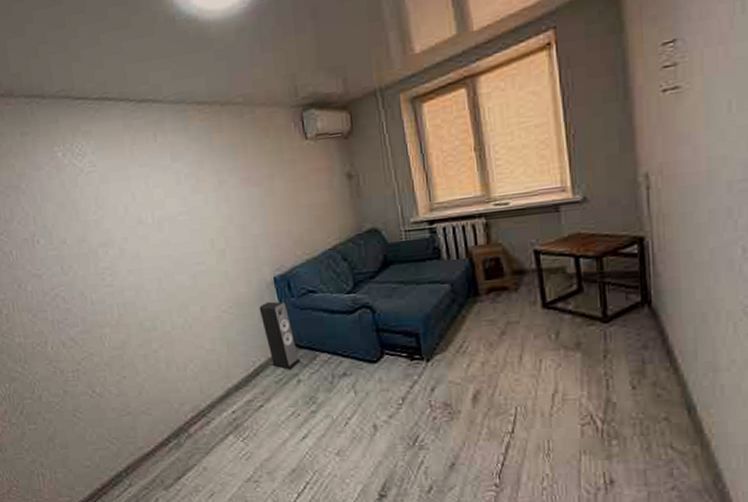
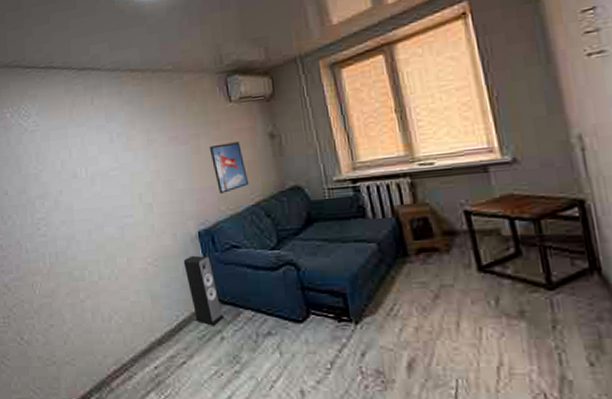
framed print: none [284,183,325,238] -> present [209,142,248,194]

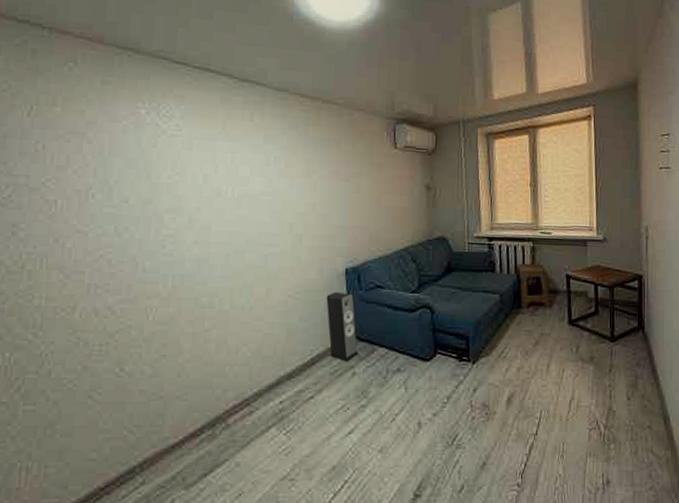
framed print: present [209,142,248,194] -> none [369,187,401,235]

